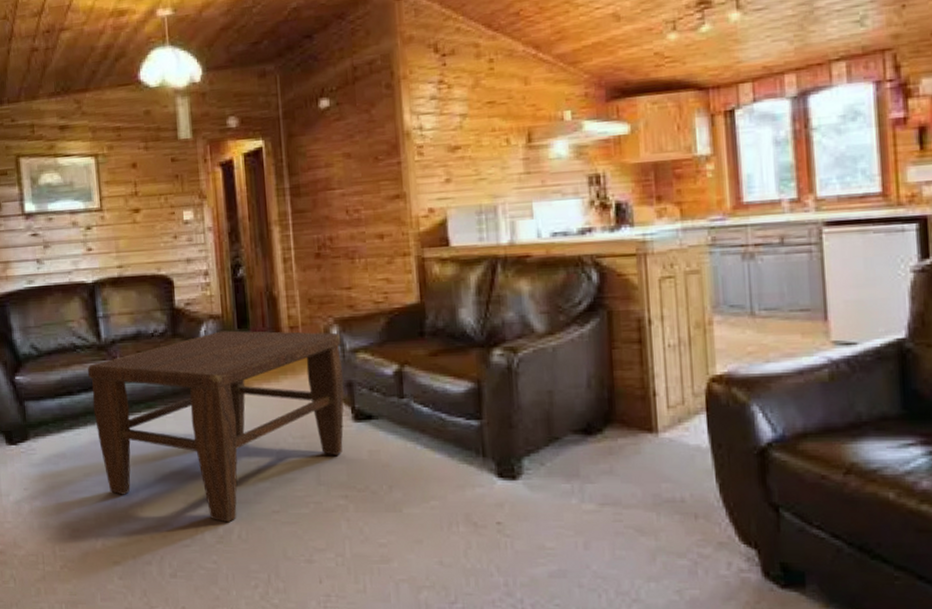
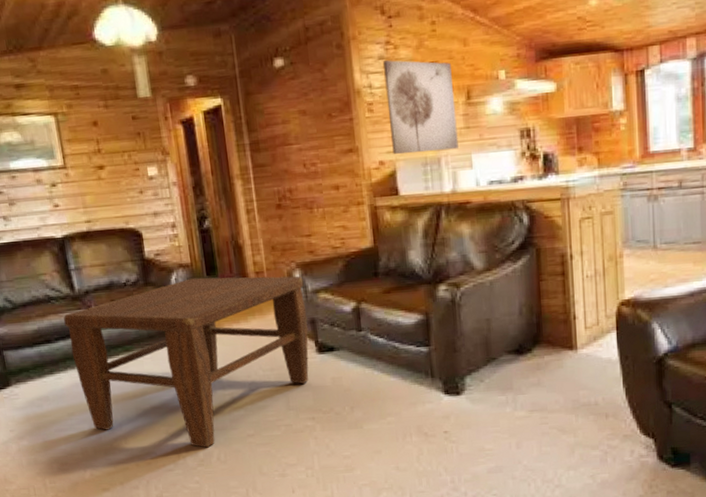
wall art: none [436,100,518,202] -> present [383,60,459,155]

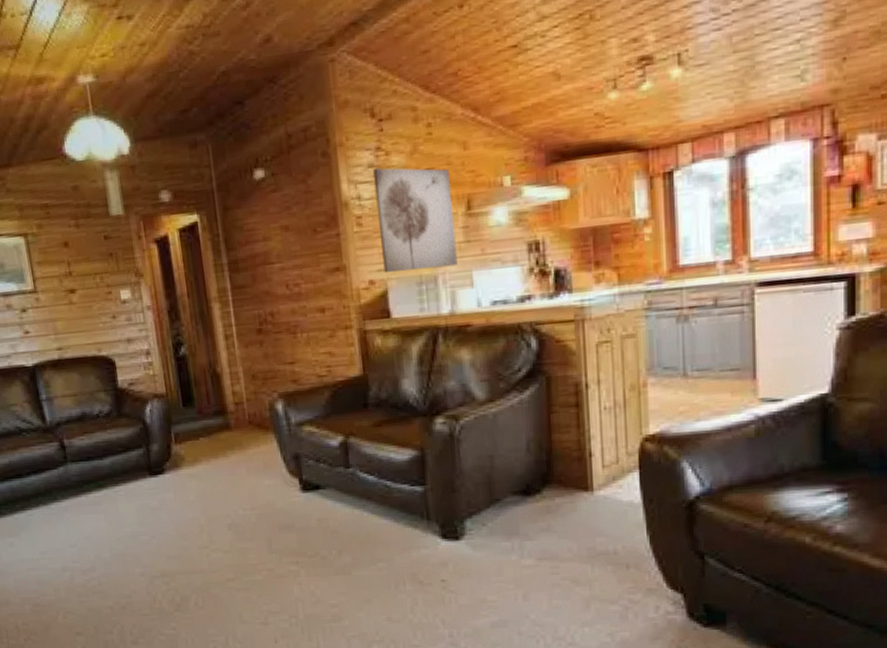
coffee table: present [63,276,309,448] -> none [34,407,293,592]

